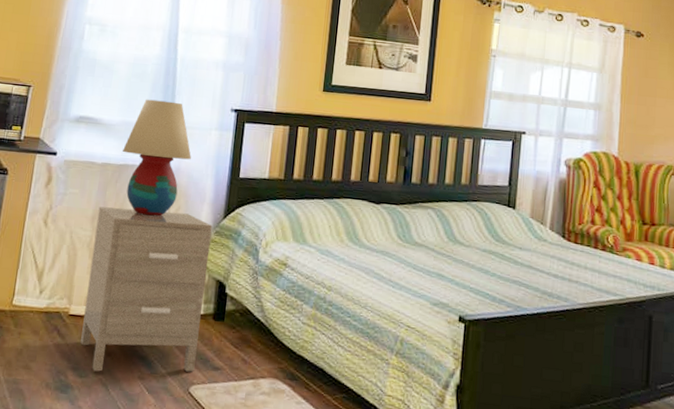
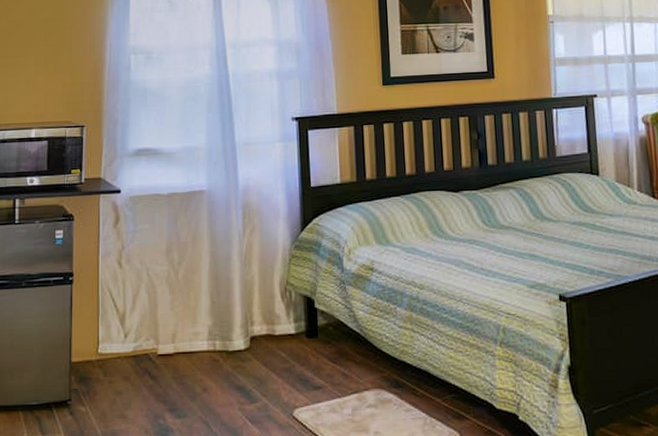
nightstand: present [80,206,213,372] -> none [172,232,295,409]
table lamp: present [123,99,191,217] -> none [187,119,258,241]

